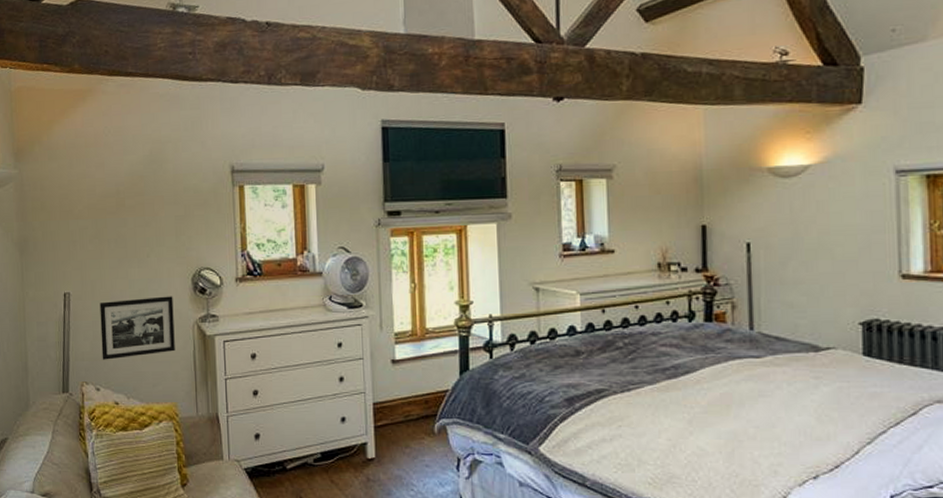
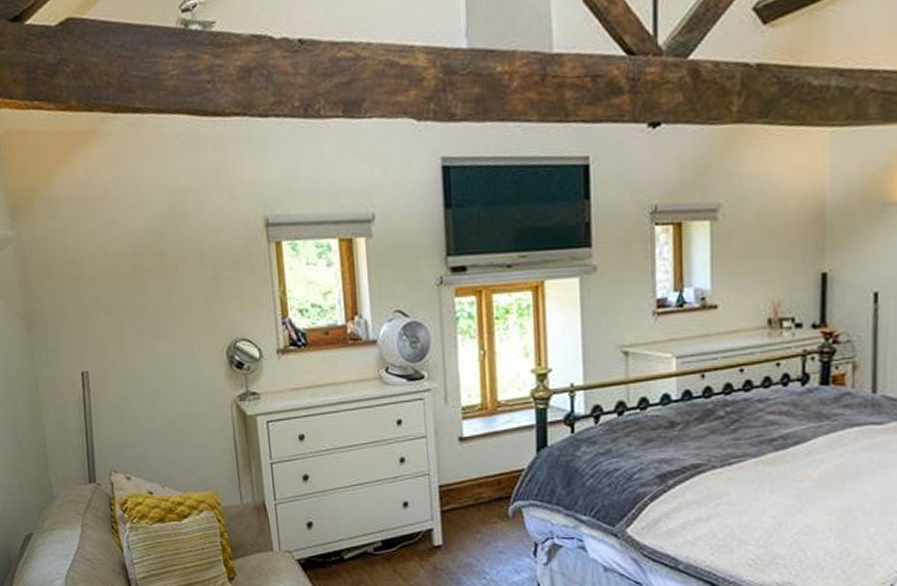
picture frame: present [100,296,175,360] -> none [123,372,213,446]

